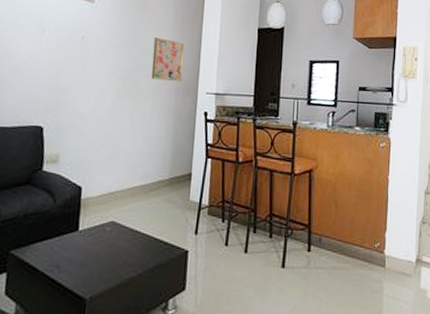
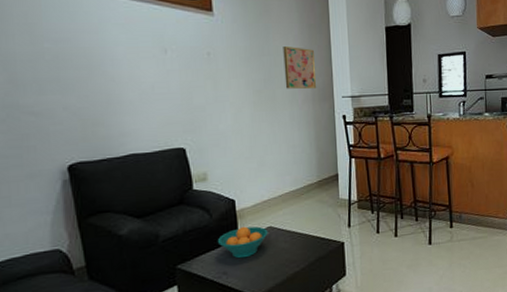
fruit bowl: none [56,217,110,253] -> present [217,226,268,259]

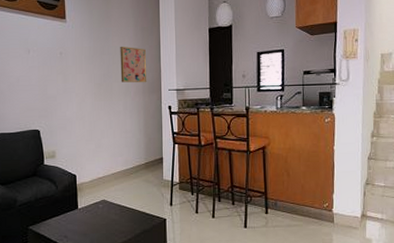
fruit bowl: present [217,226,268,259] -> none [61,198,102,225]

